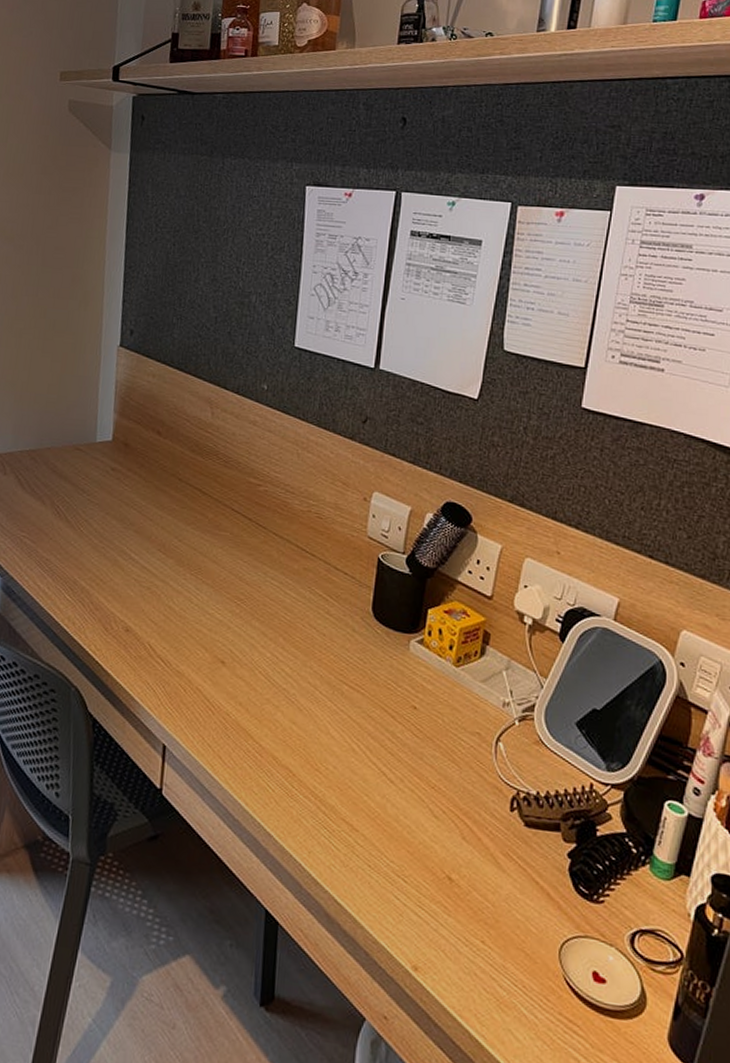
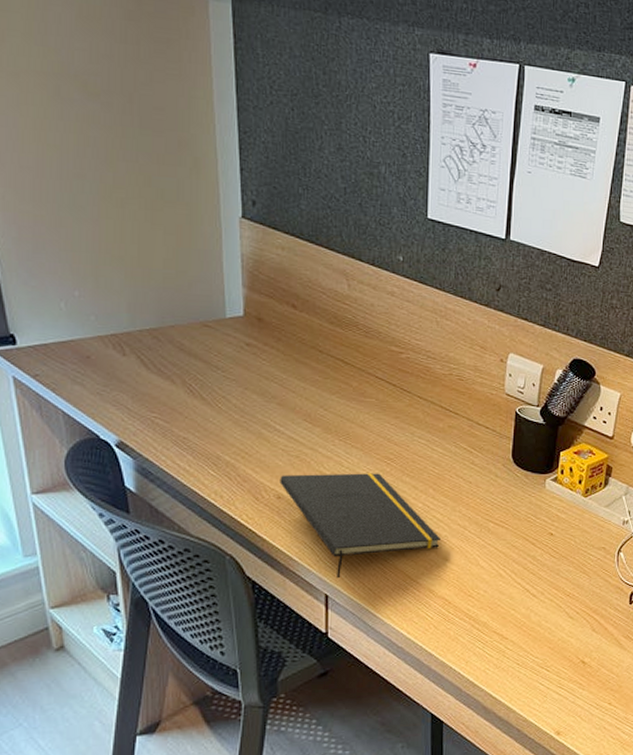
notepad: none [129,606,288,728] -> present [280,473,440,579]

